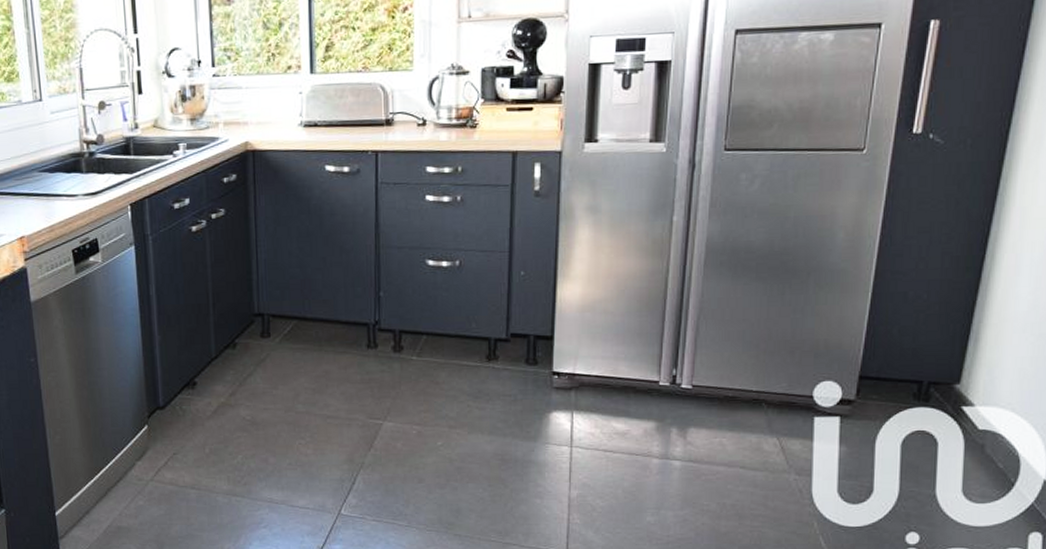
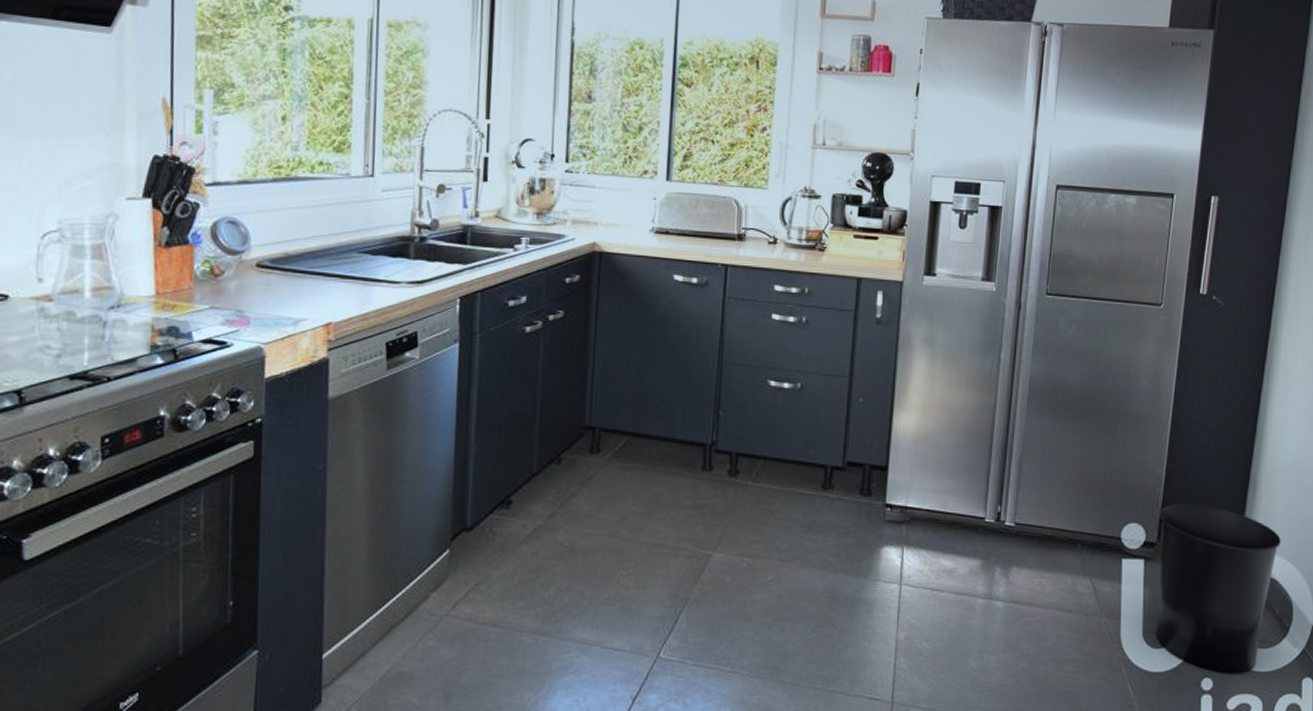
waste bin: none [853,359,1008,528] -> present [1156,504,1281,673]

